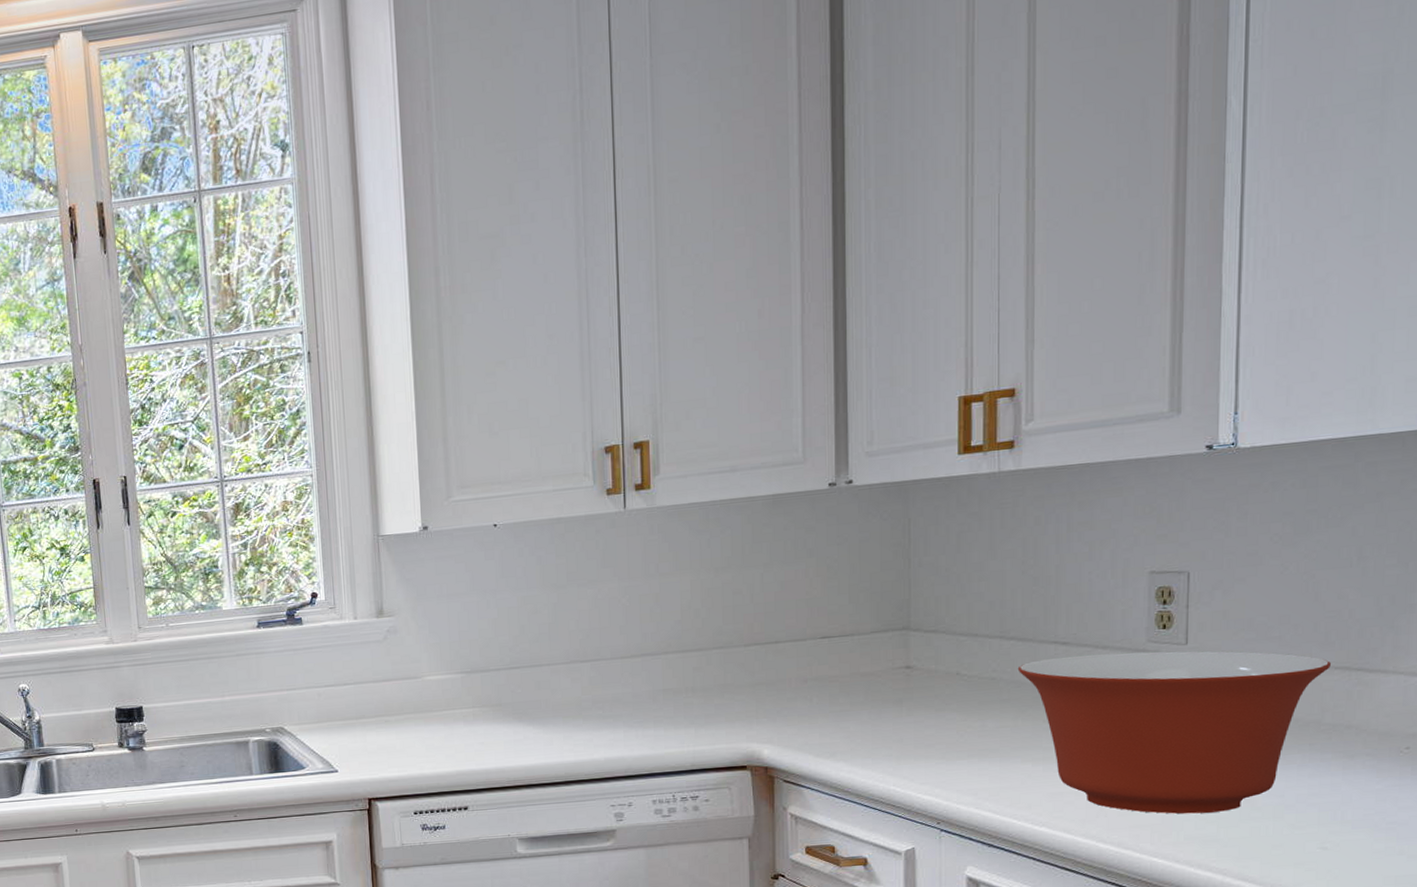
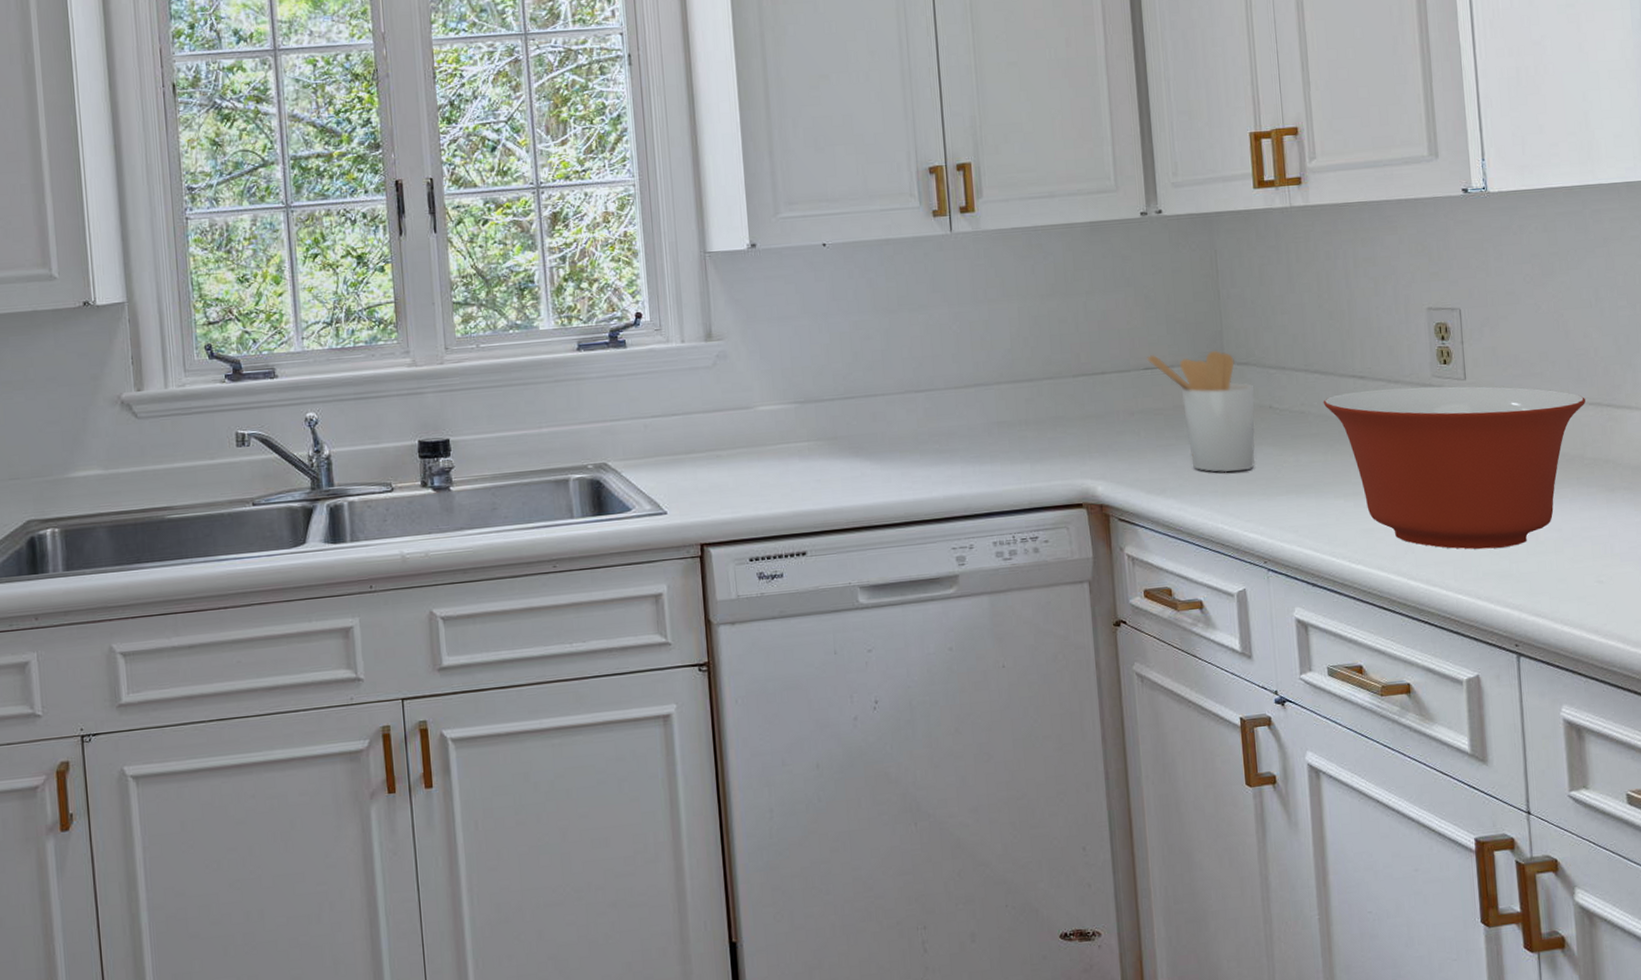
utensil holder: none [825,619,940,738] -> present [1147,351,1256,473]

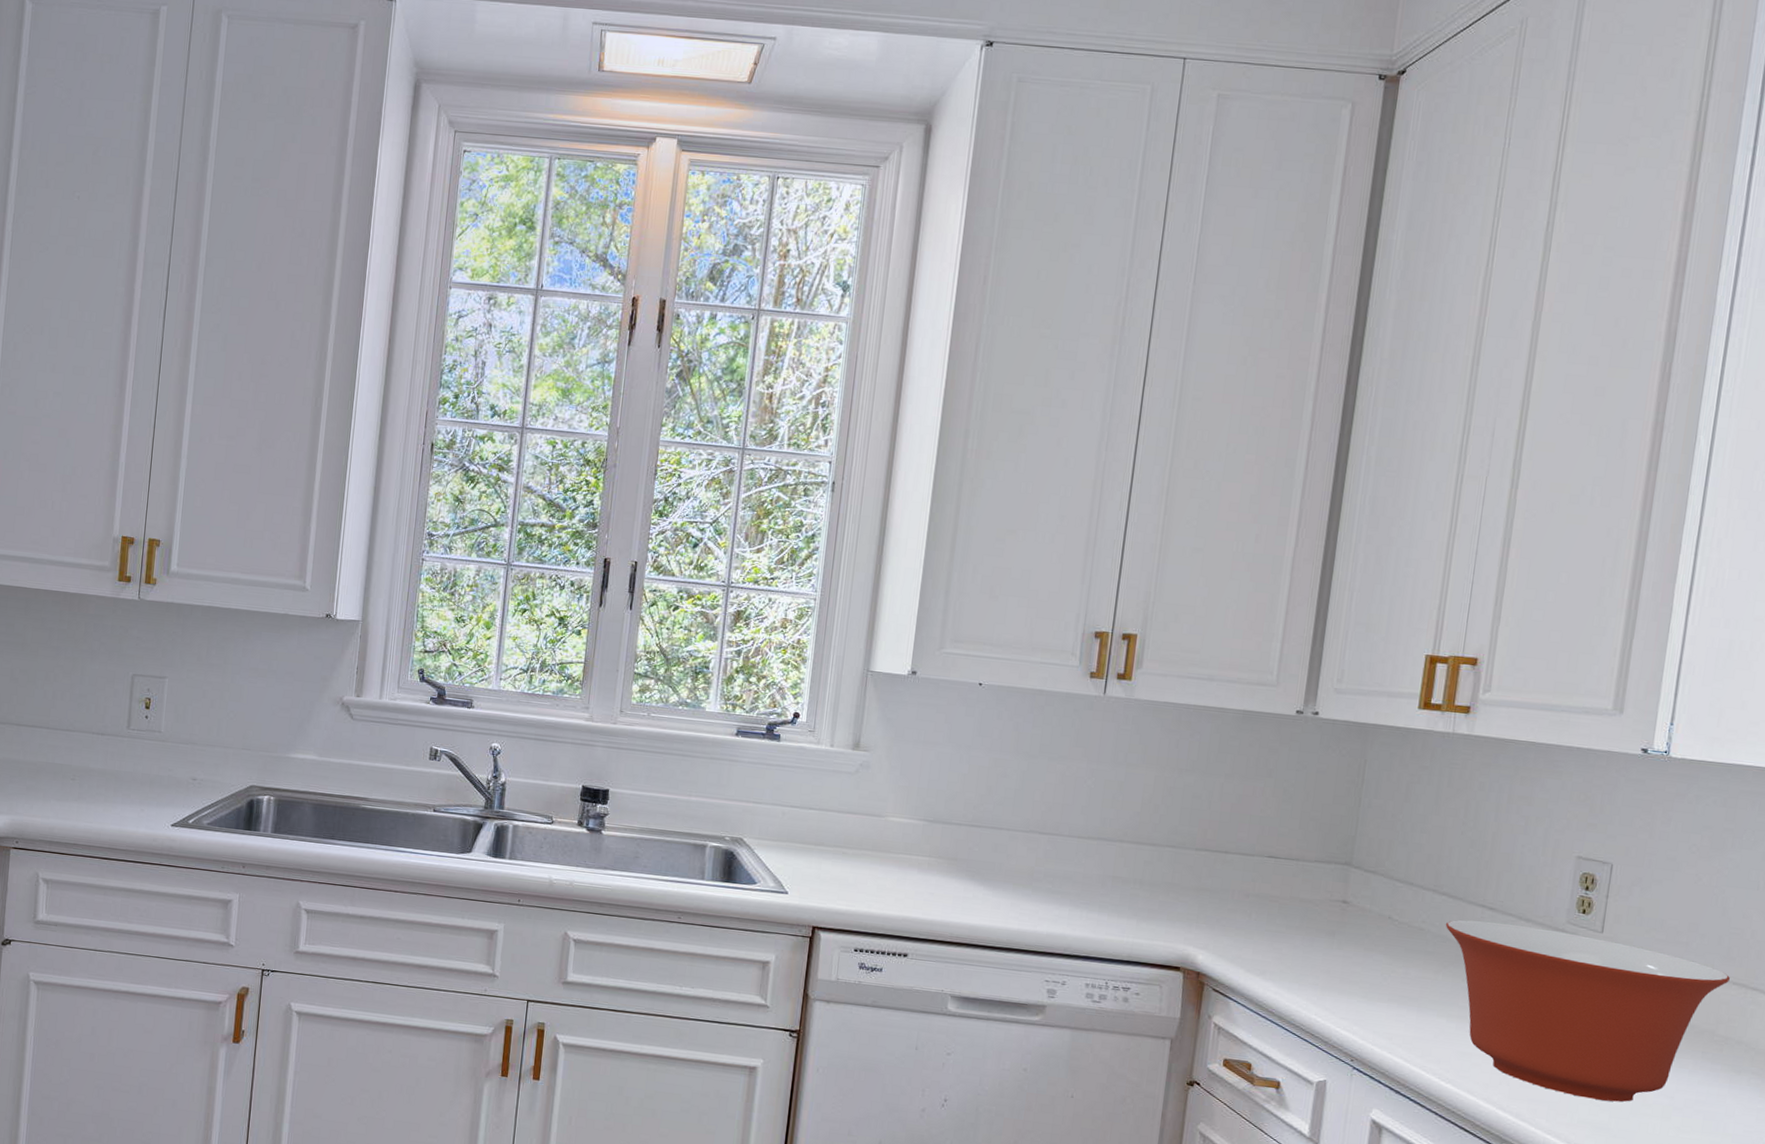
utensil holder: present [1147,351,1256,473] -> none [1273,844,1376,972]

